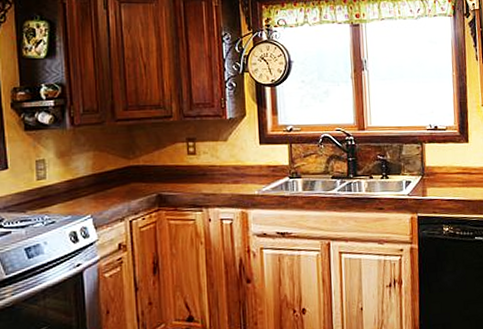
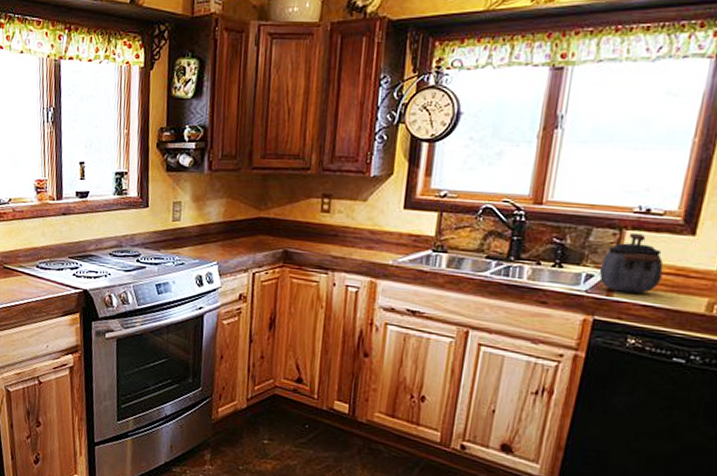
kettle: none [413,145,455,192] -> present [599,232,664,293]

